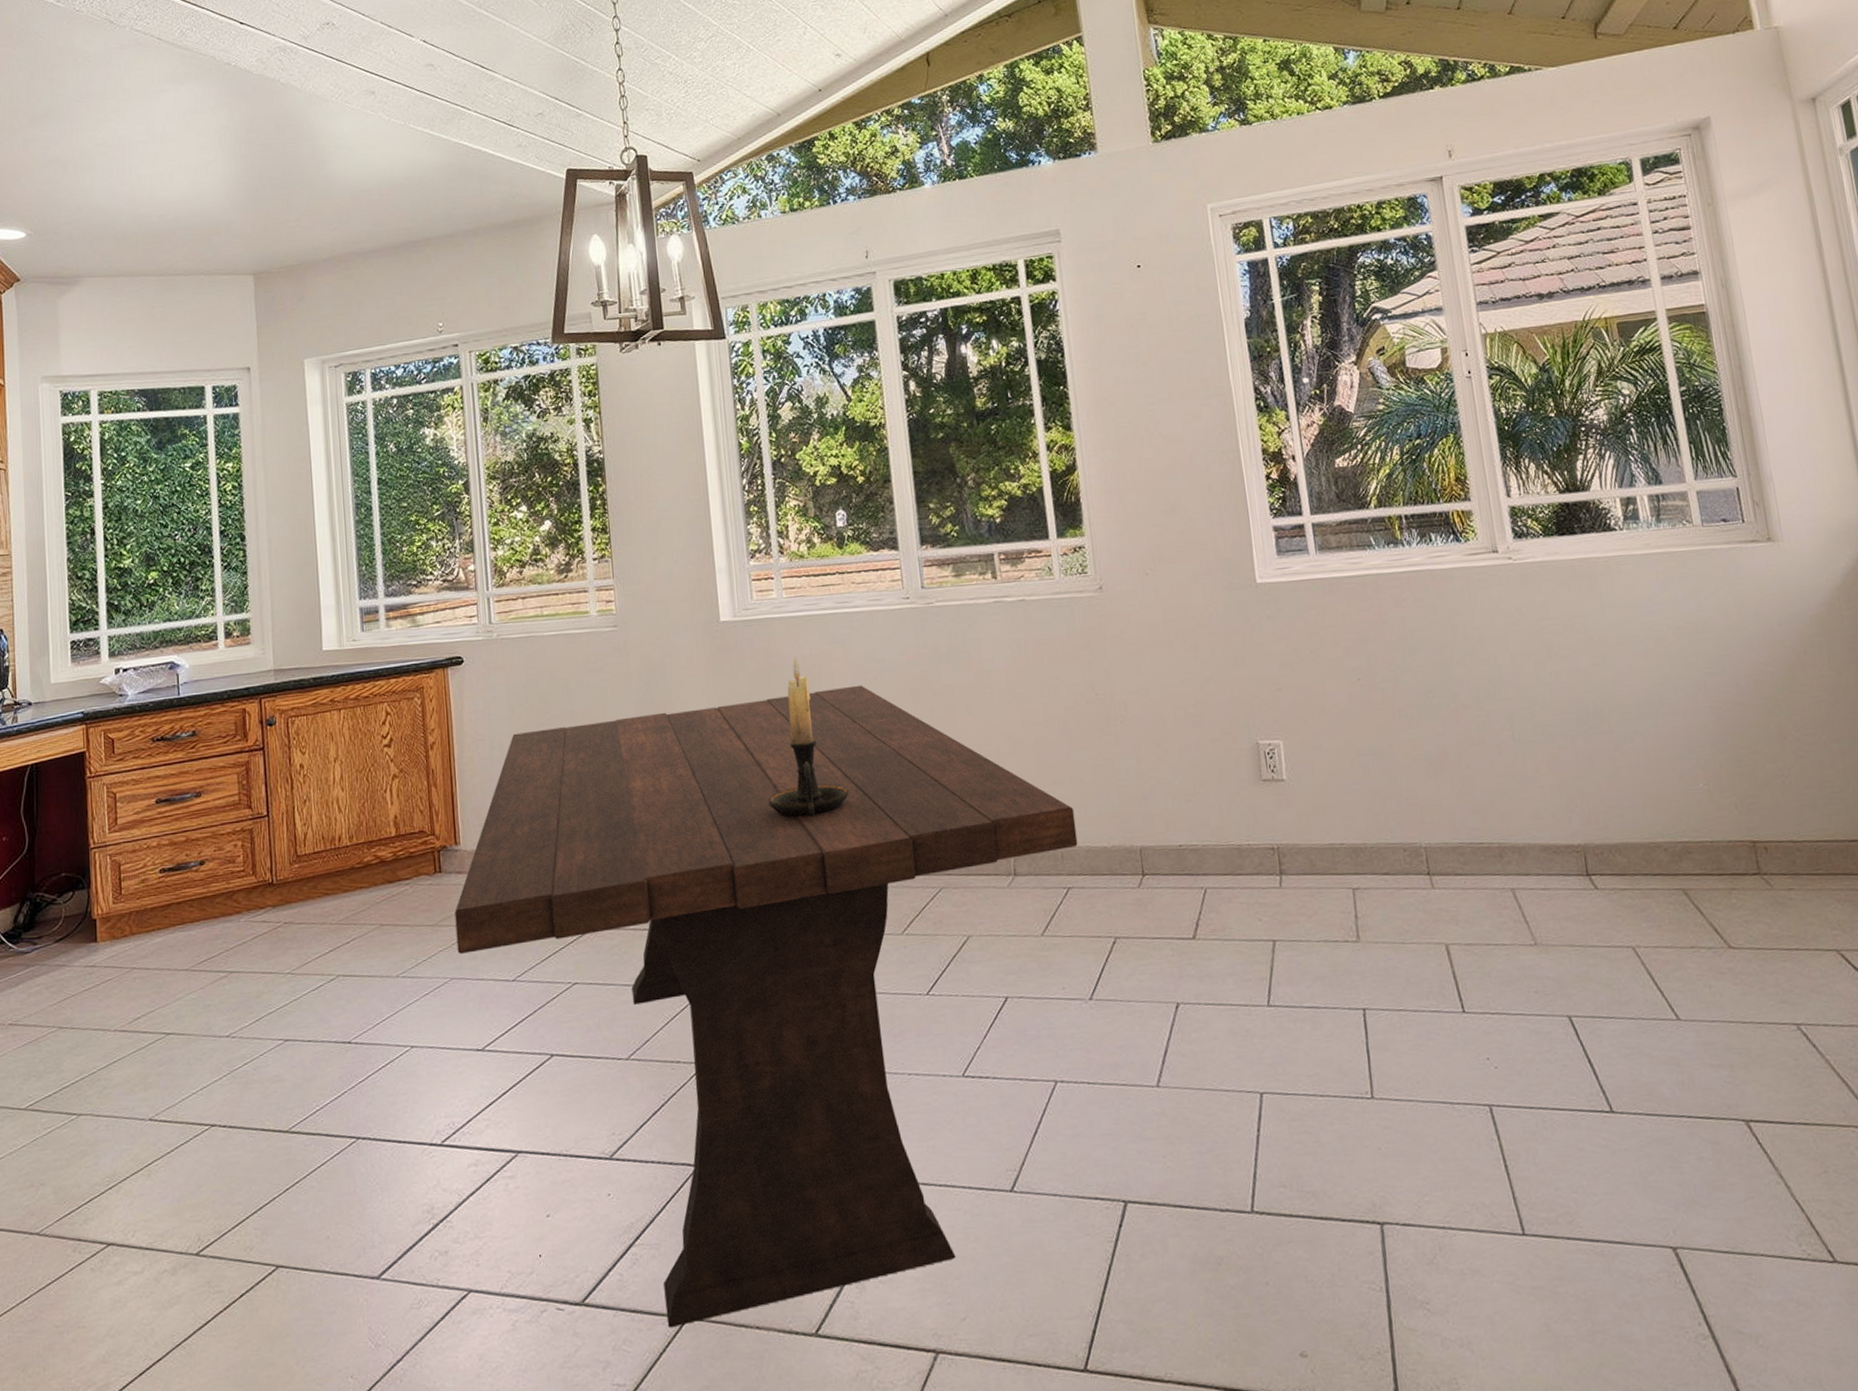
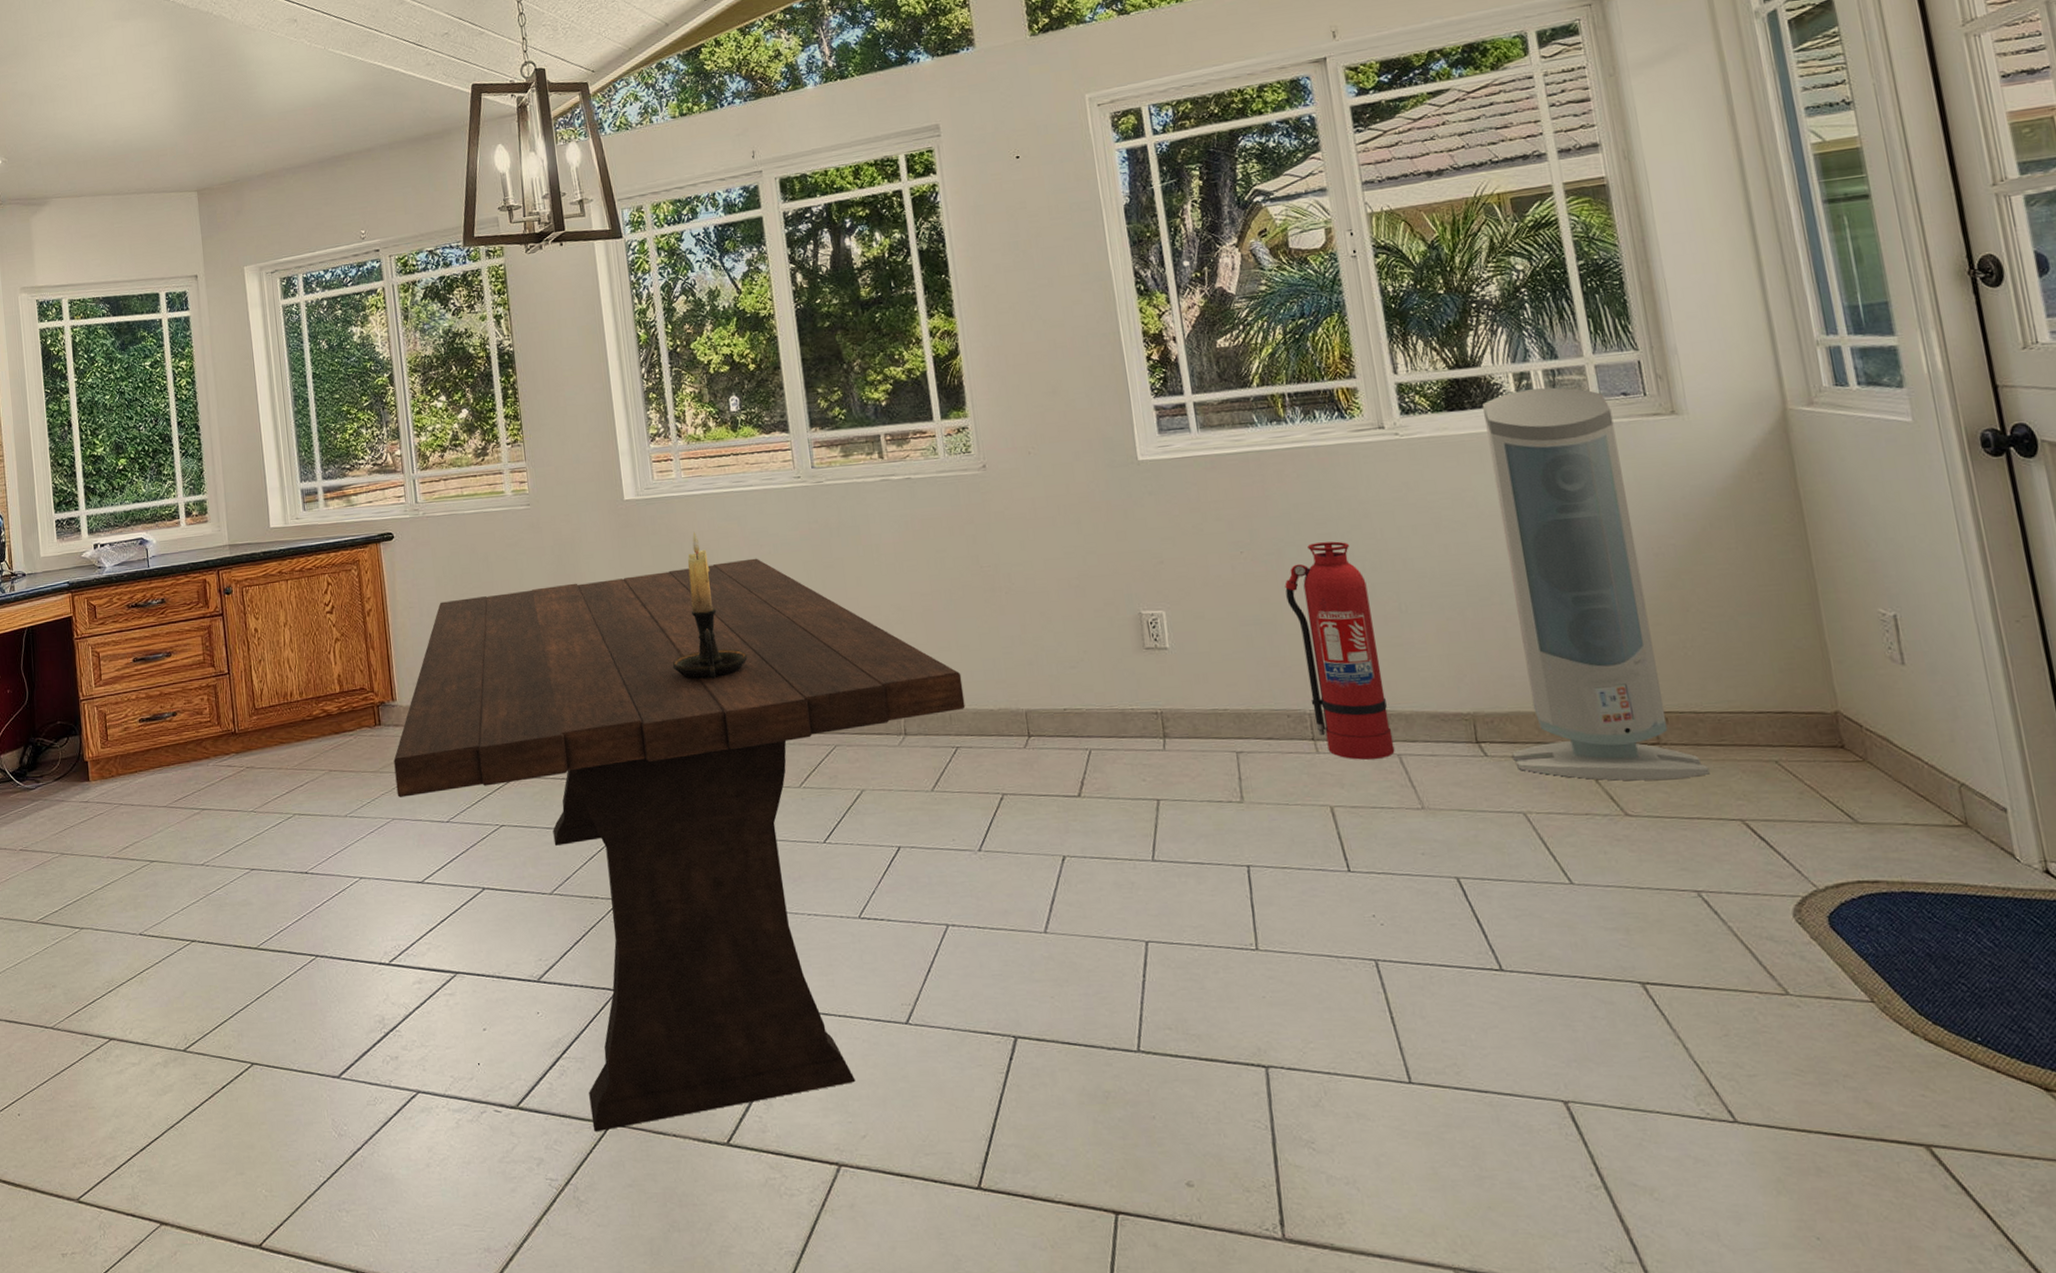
fire extinguisher: none [1401,668,1509,895] -> present [1285,541,1395,760]
air purifier: none [1592,512,1807,912] -> present [1483,387,1710,781]

